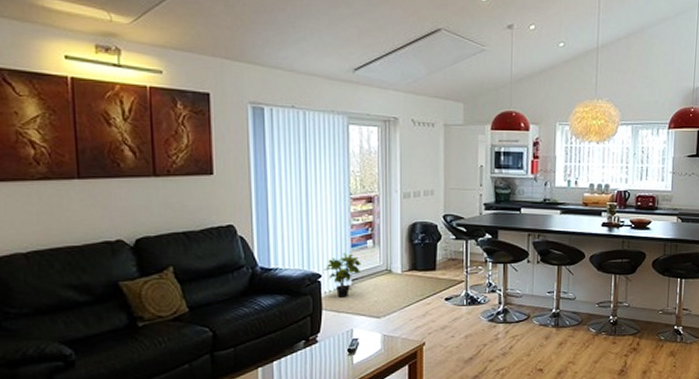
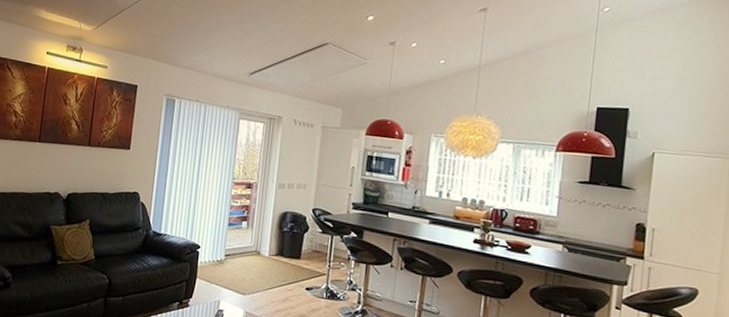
potted plant: present [324,253,362,297] -> none [203,230,235,270]

